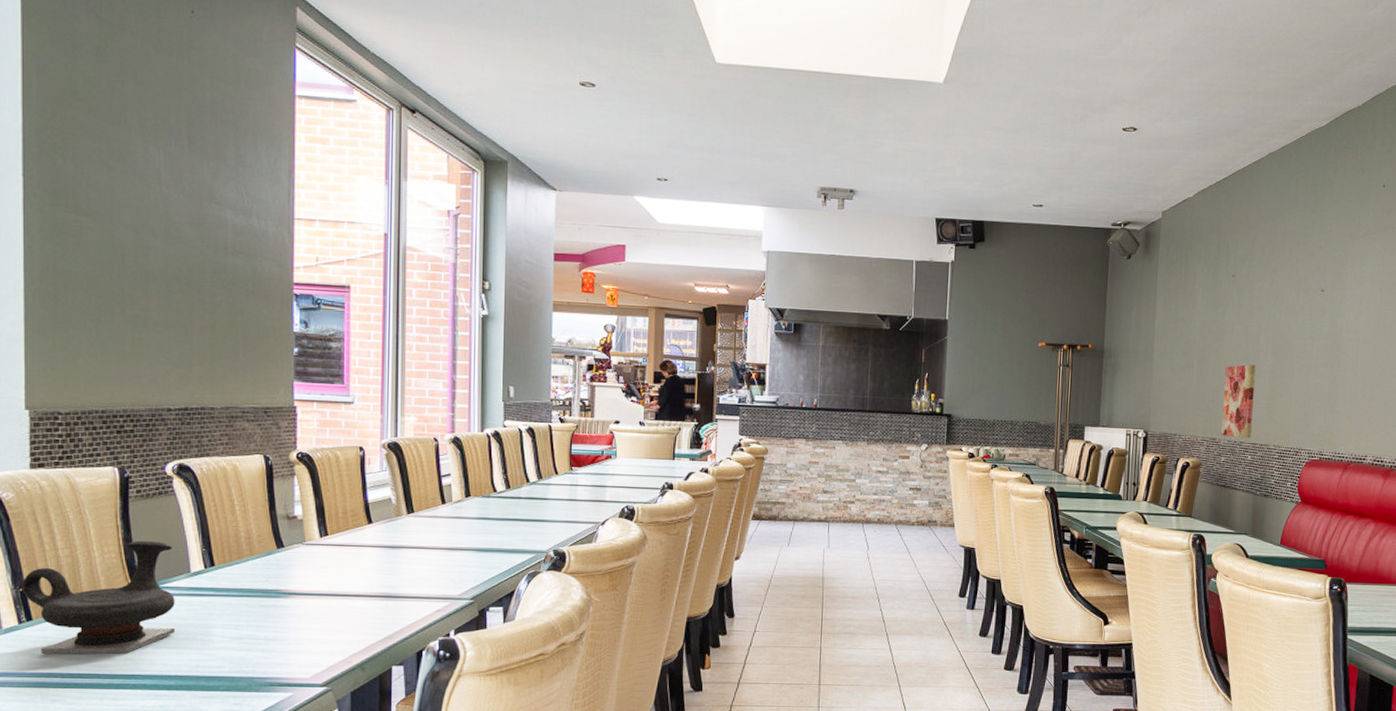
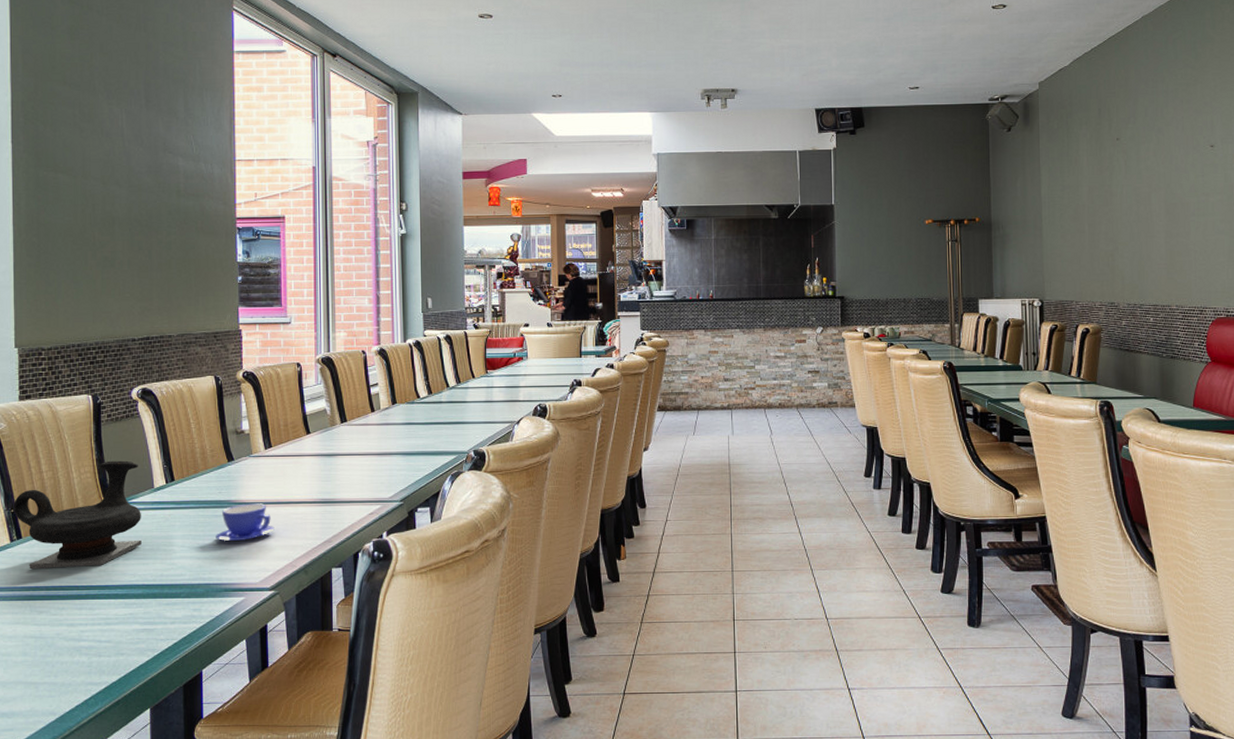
teacup: none [261,594,329,633] -> present [216,503,275,541]
wall art: present [1221,364,1256,439] -> none [1118,226,1151,300]

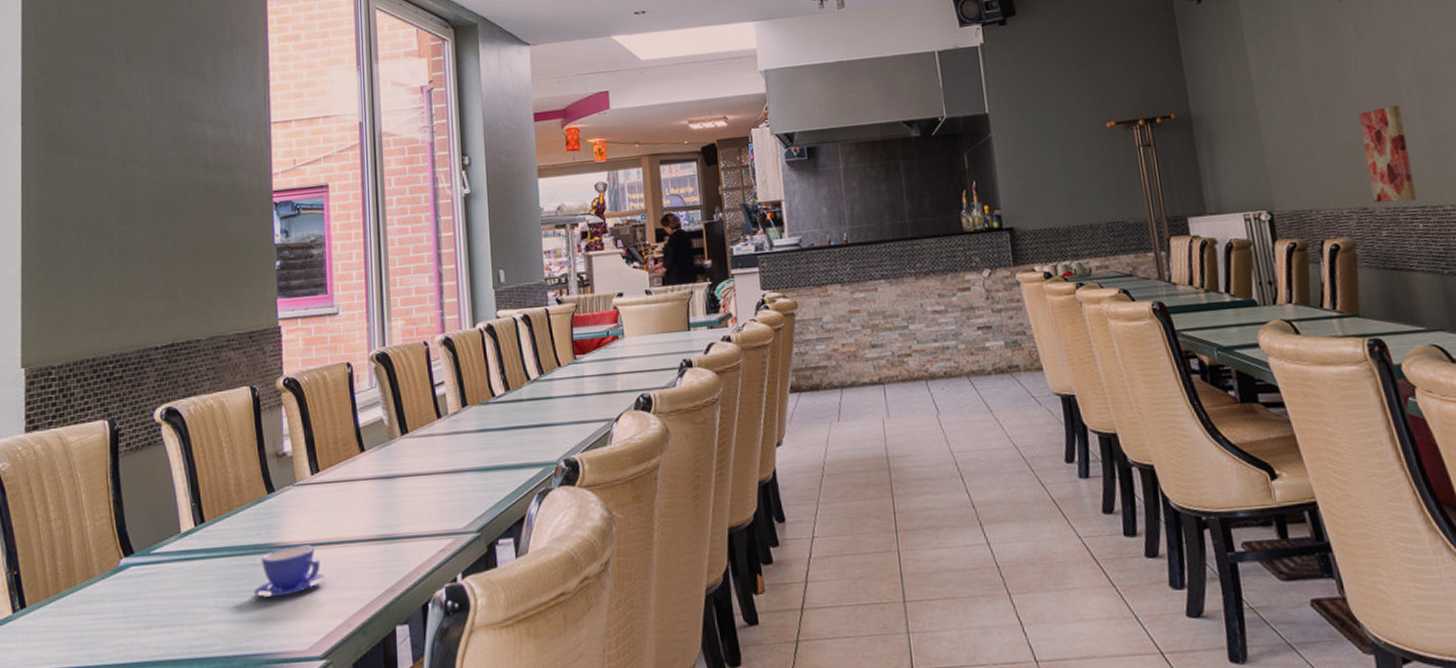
teapot: present [13,460,142,568] -> none [16,500,166,646]
wall art: none [1118,226,1151,300] -> present [1359,105,1416,203]

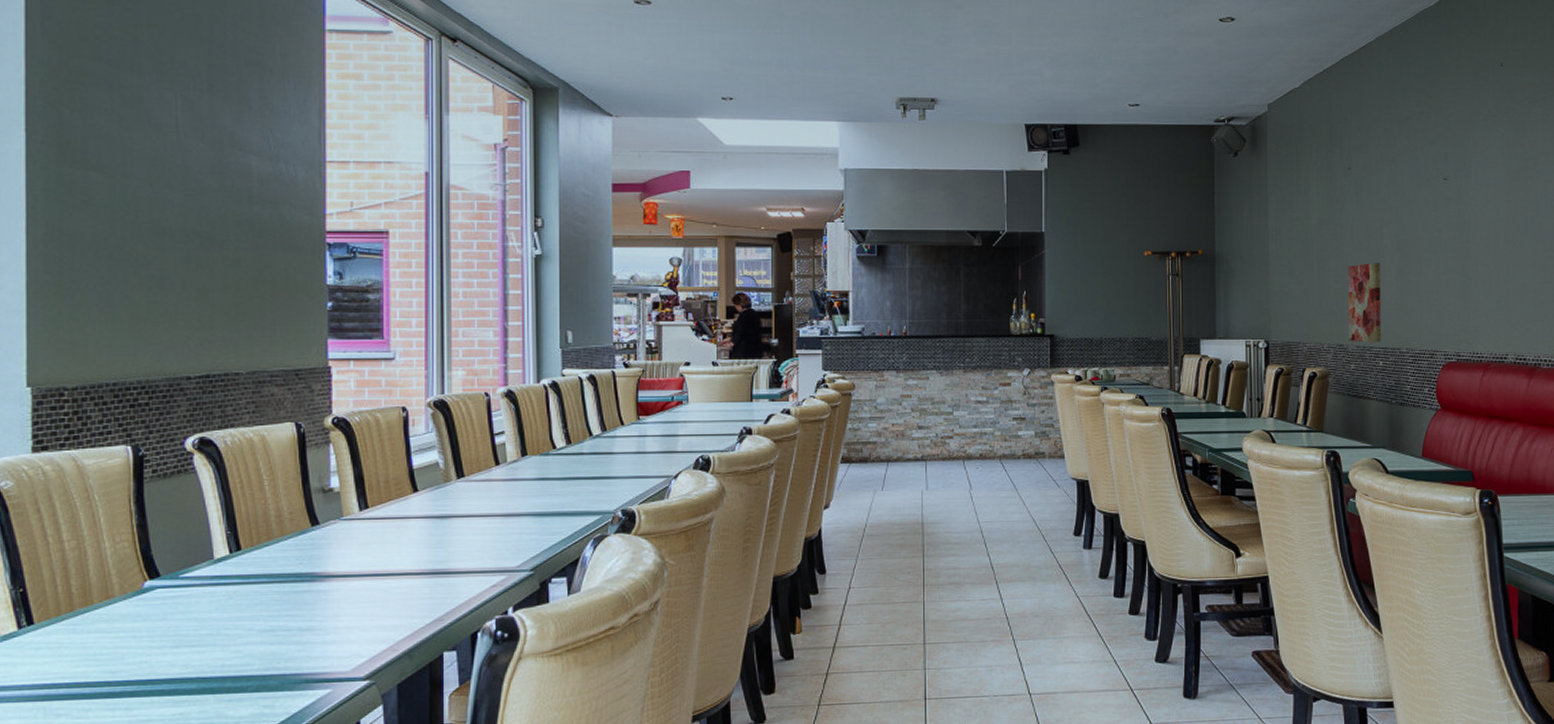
teacup: present [254,545,325,597] -> none [294,576,371,622]

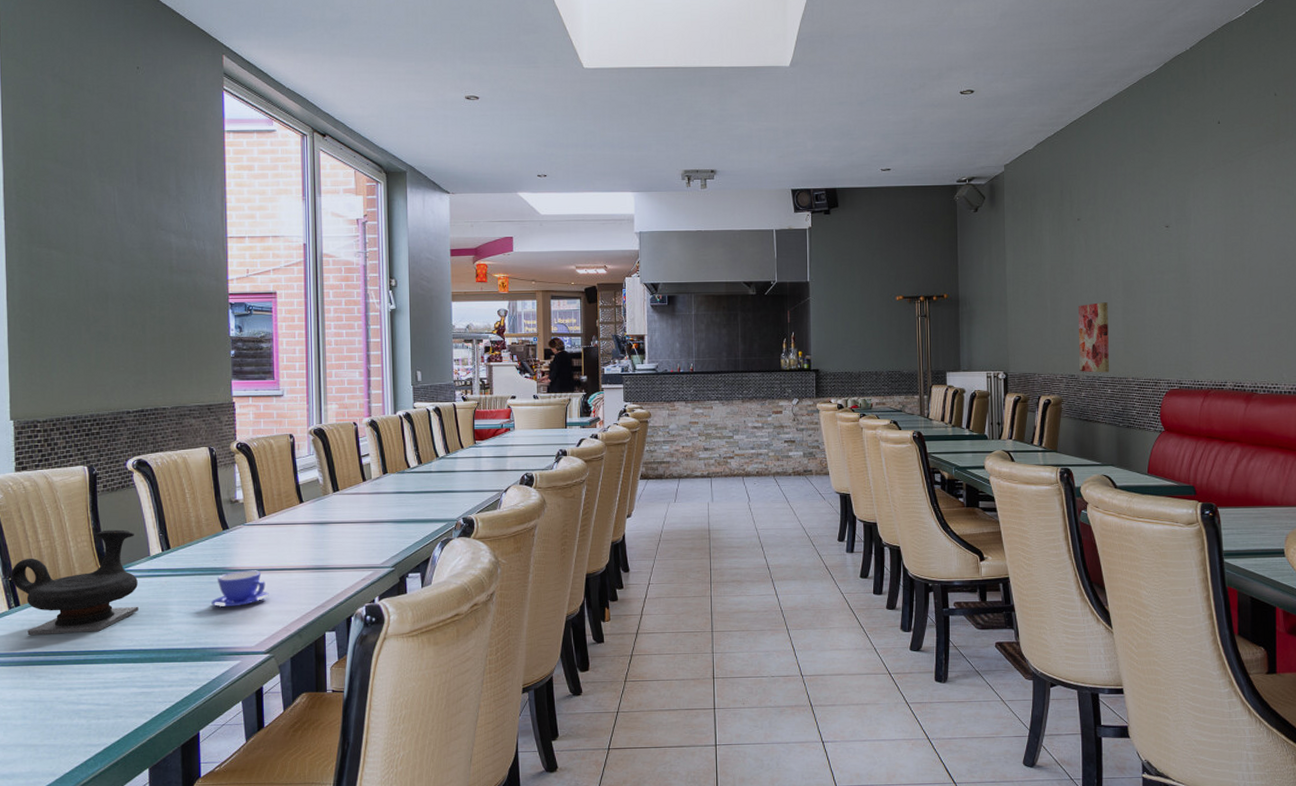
teapot: none [22,526,196,661] -> present [10,529,138,635]
teacup: none [294,576,371,622] -> present [211,570,269,607]

